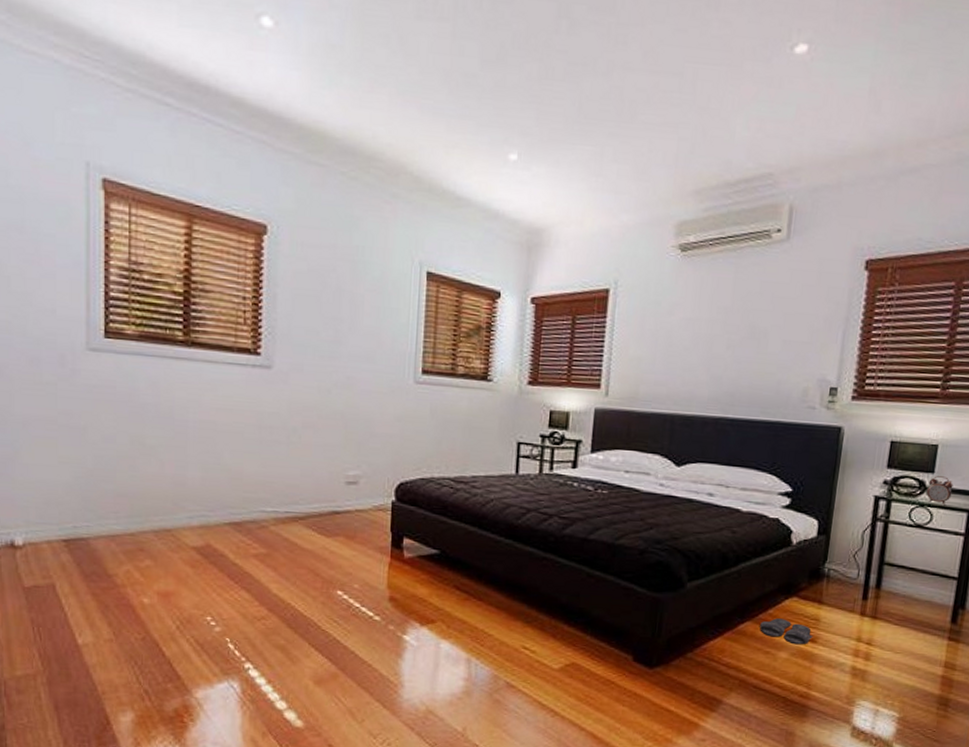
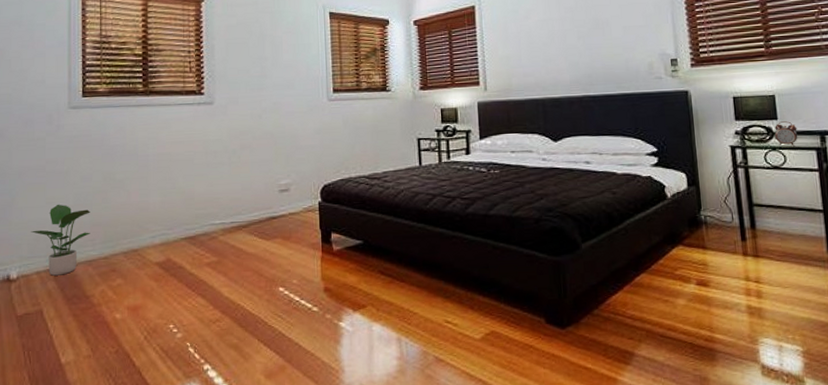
potted plant: none [39,466,114,548] -> present [31,205,90,276]
slippers: present [760,618,813,645] -> none [654,267,705,291]

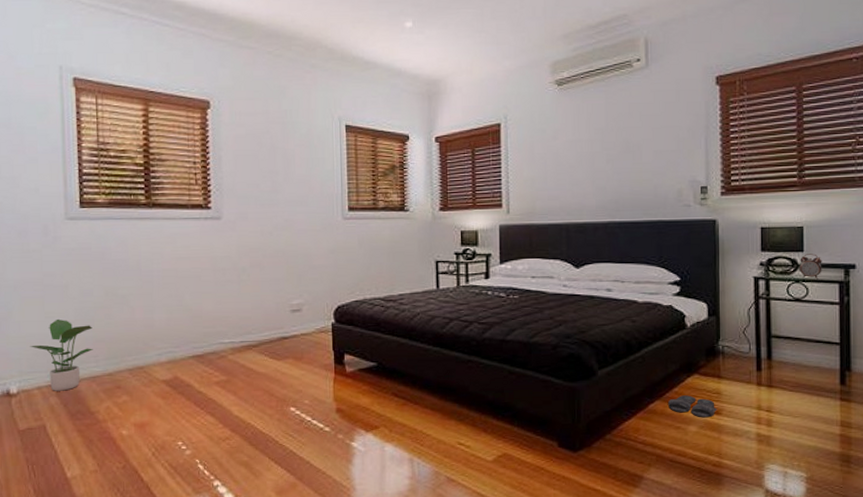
slippers: none [654,267,705,291] -> present [668,395,718,418]

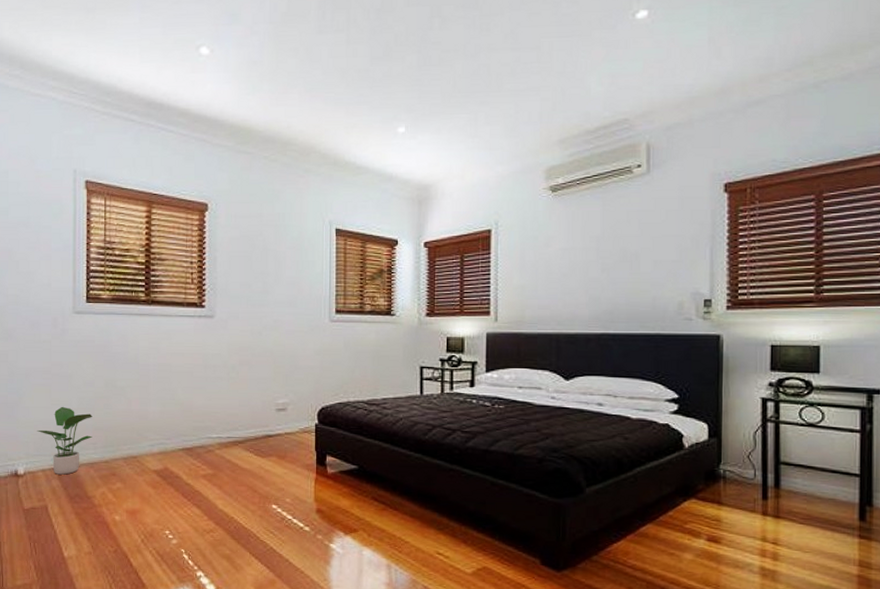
slippers: present [668,395,718,418] -> none [662,520,717,546]
alarm clock: present [799,254,822,280] -> none [814,375,841,404]

